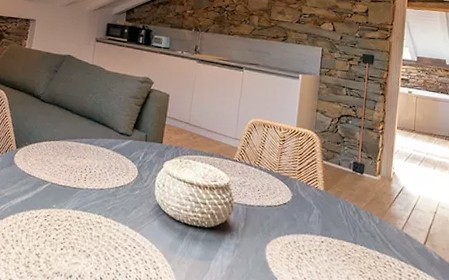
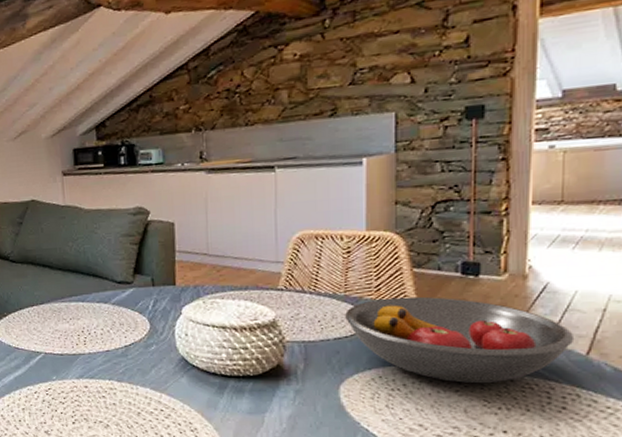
fruit bowl: none [276,180,418,258] -> present [345,296,575,384]

